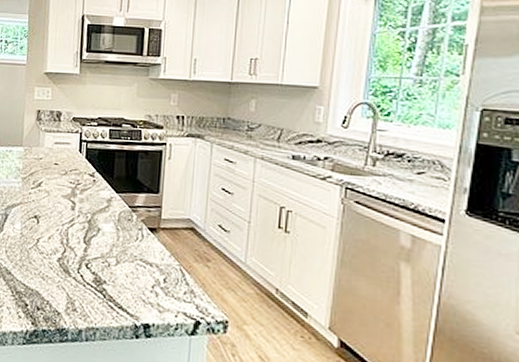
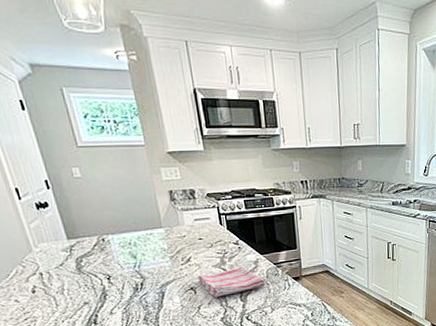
dish towel: none [44,202,116,233] -> present [197,266,266,298]

